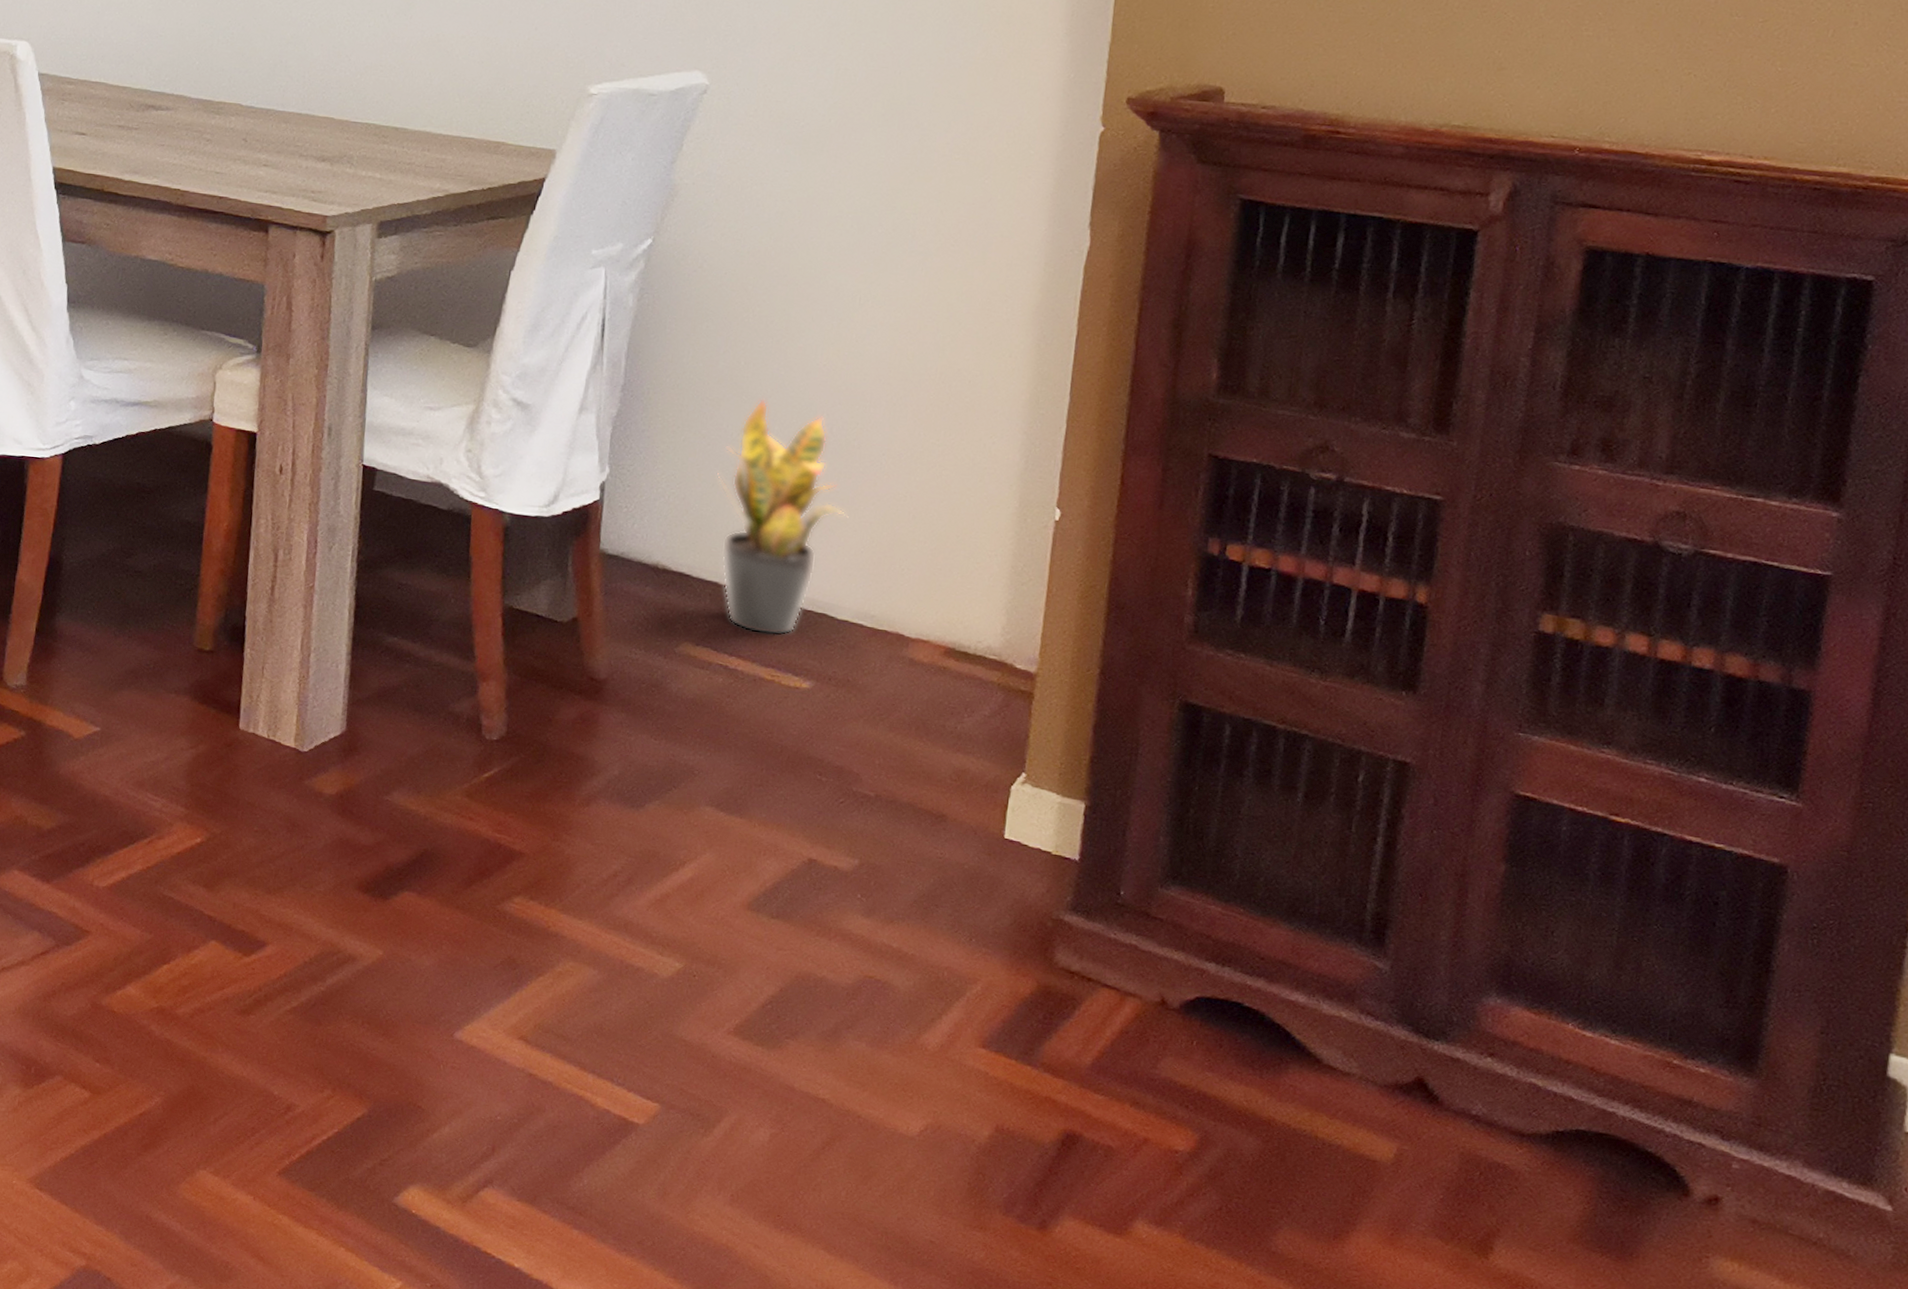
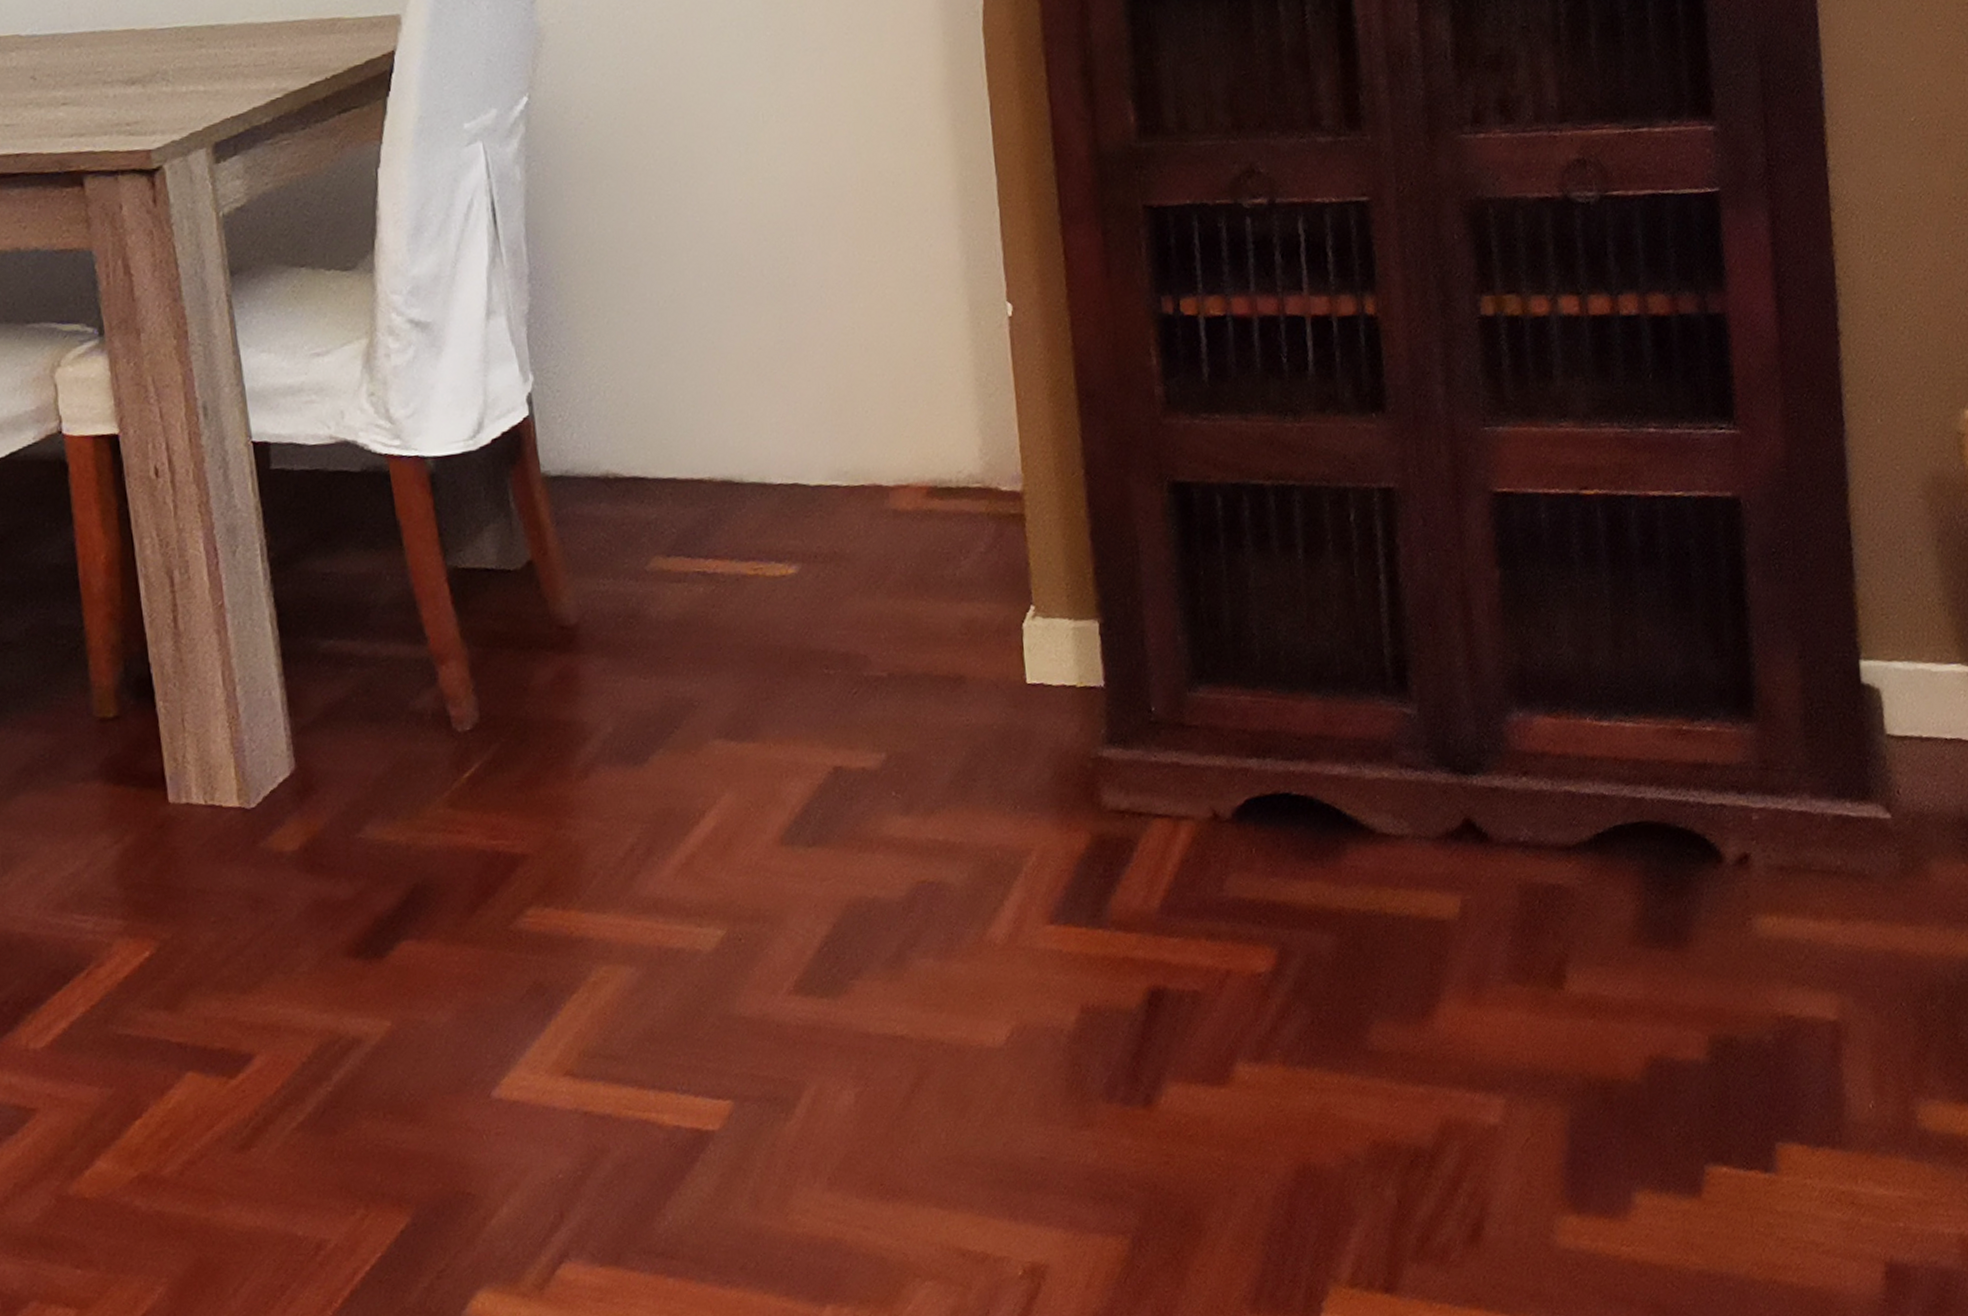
potted plant: present [717,398,849,636] -> none [651,253,799,526]

